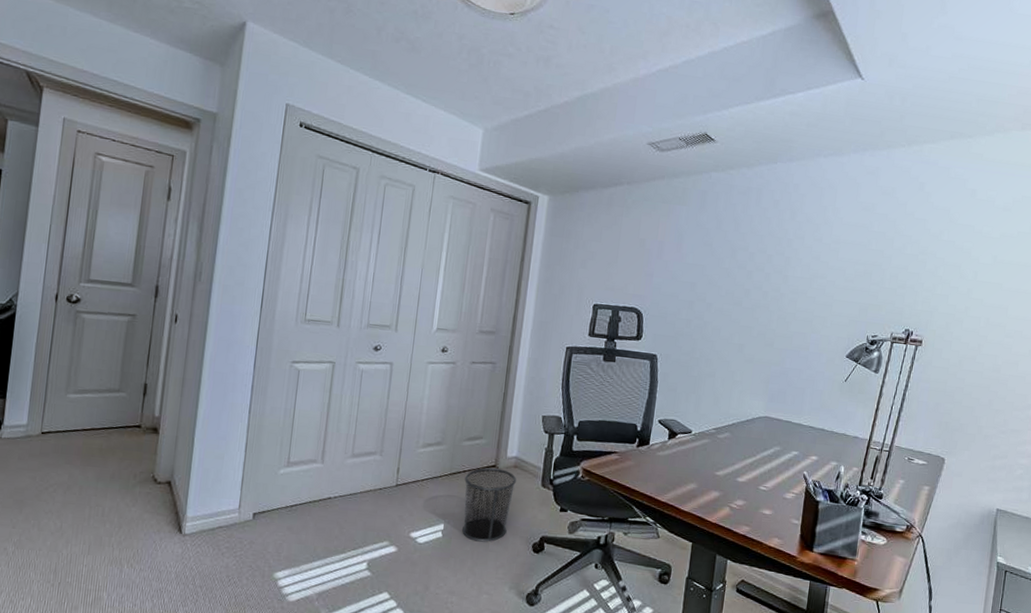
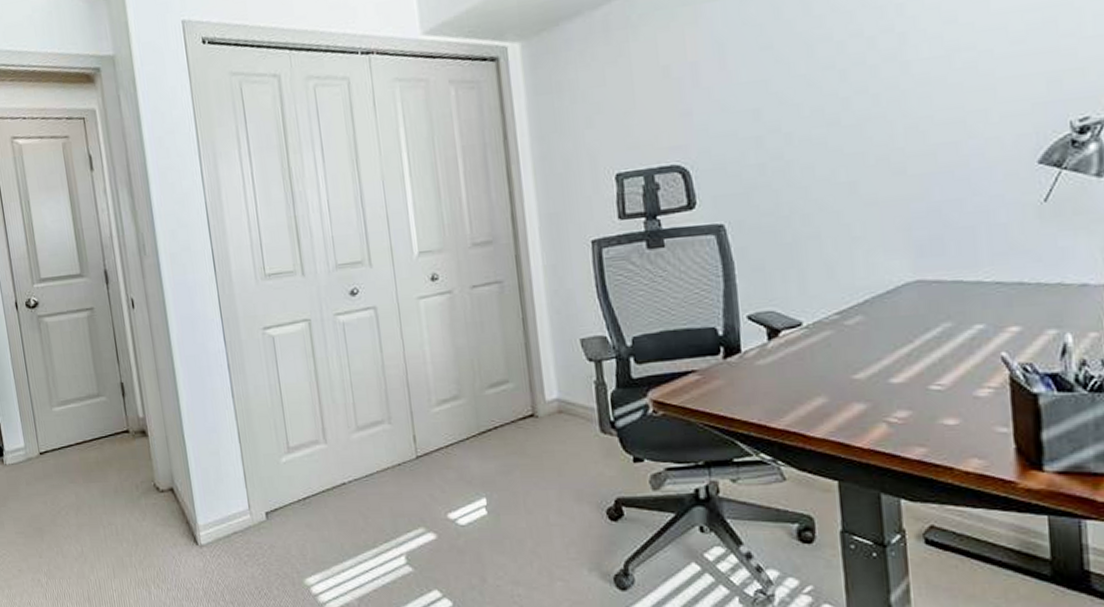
waste bin: present [462,467,516,542] -> none [498,418,568,515]

